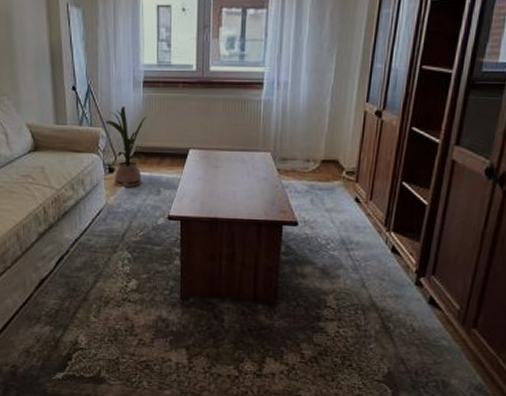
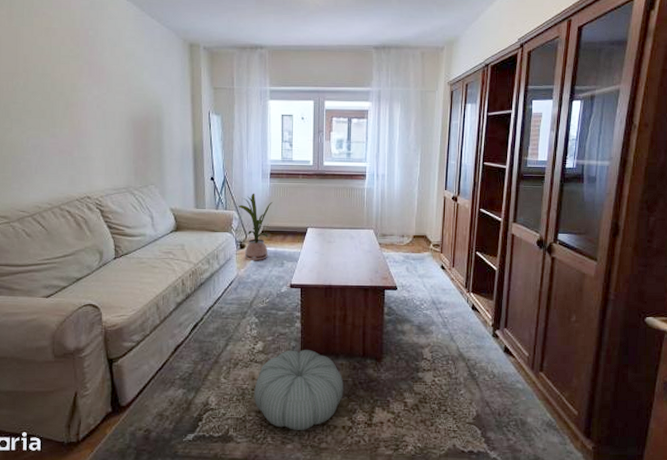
pouf: none [128,290,230,377] -> present [254,349,344,430]

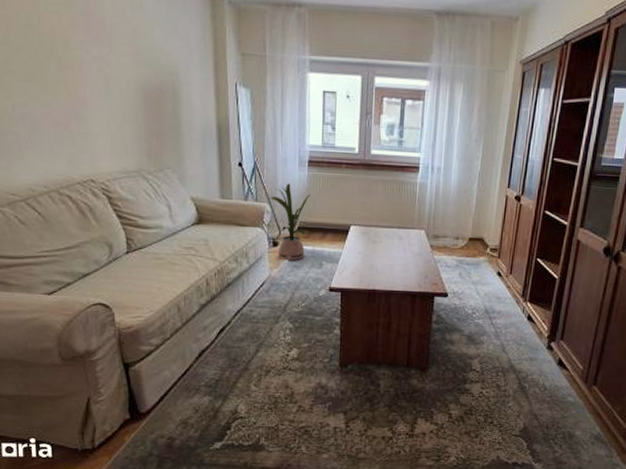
pouf: present [254,349,344,430] -> none [287,357,385,440]

